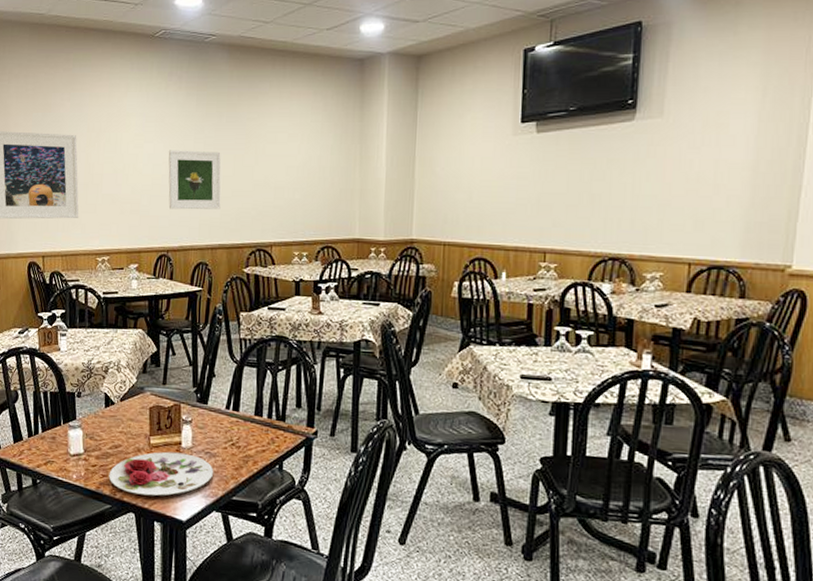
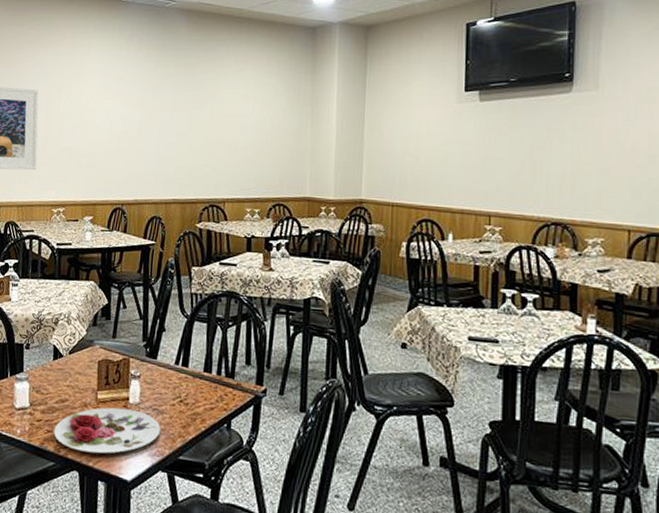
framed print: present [168,150,221,210] -> none [125,107,178,165]

